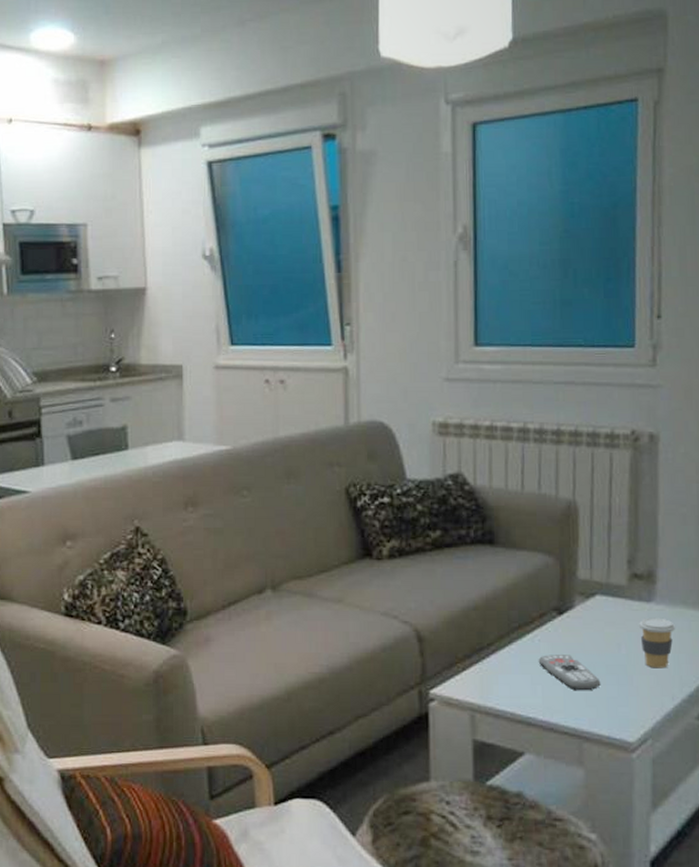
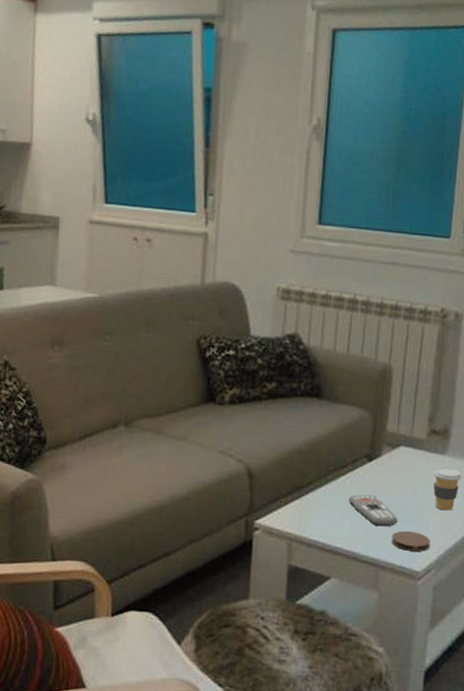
coaster: none [595,694,644,718] -> present [391,530,431,552]

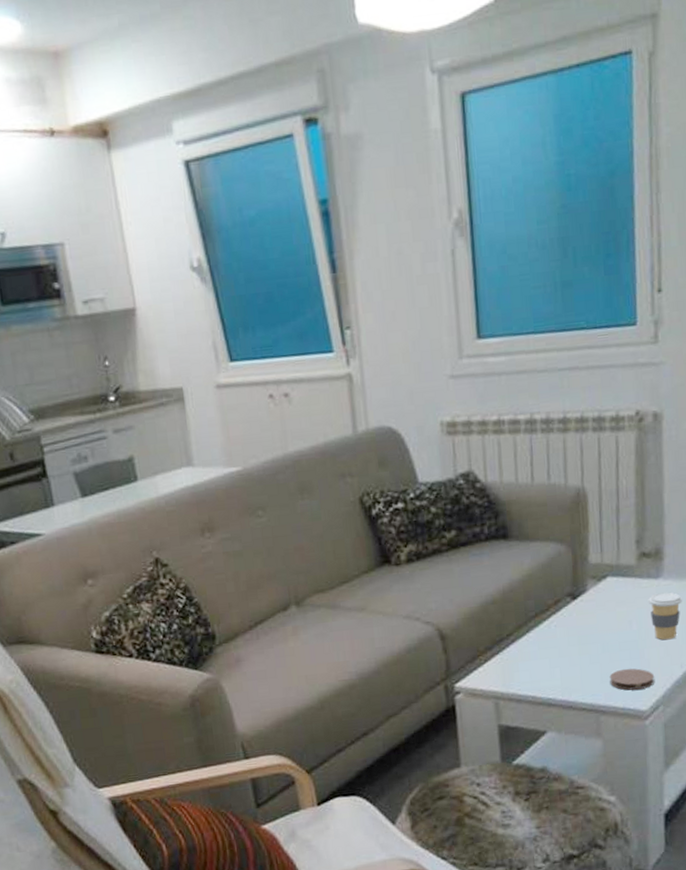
remote control: present [348,495,398,526] -> none [555,636,615,668]

